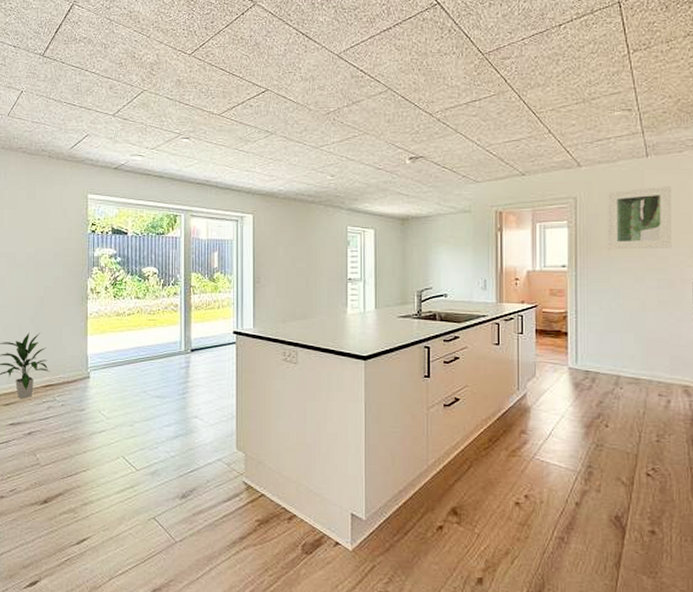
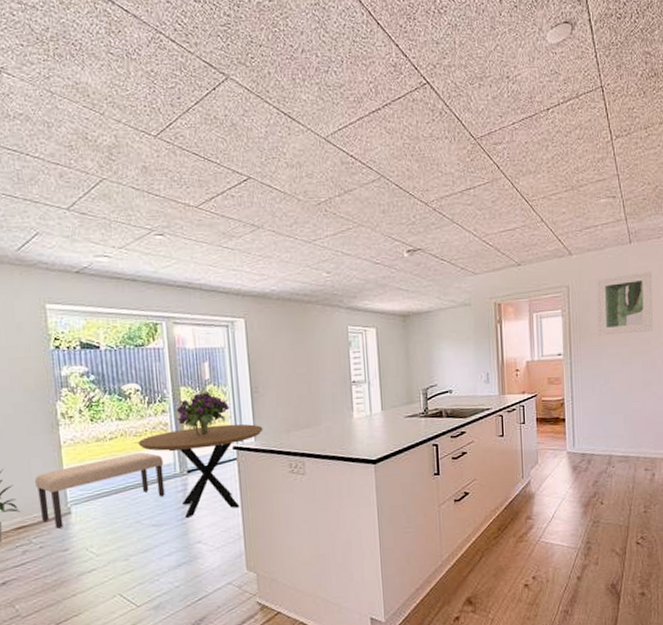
bench: none [64,329,171,390] -> present [35,452,165,528]
dining table: none [151,310,262,394] -> present [138,424,263,519]
bouquet: none [186,278,233,319] -> present [176,391,230,436]

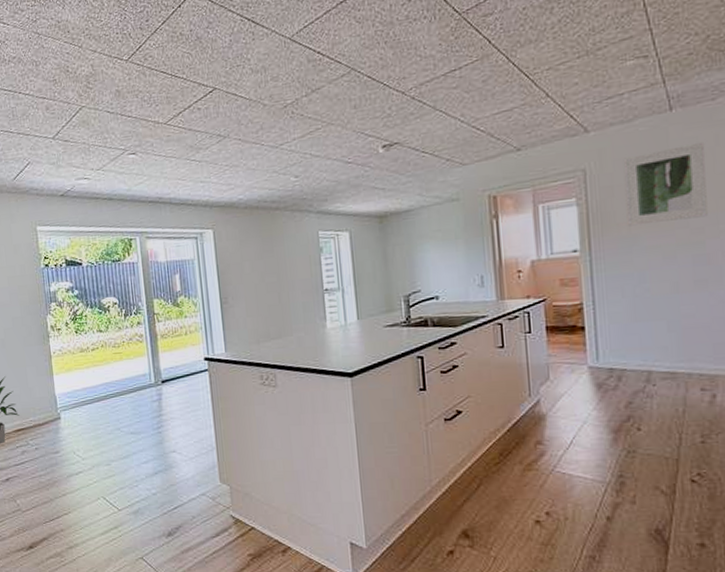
bench: present [35,452,165,528] -> none [31,363,142,432]
dining table: present [138,424,263,519] -> none [116,335,234,428]
bouquet: present [176,391,230,436] -> none [150,303,200,347]

